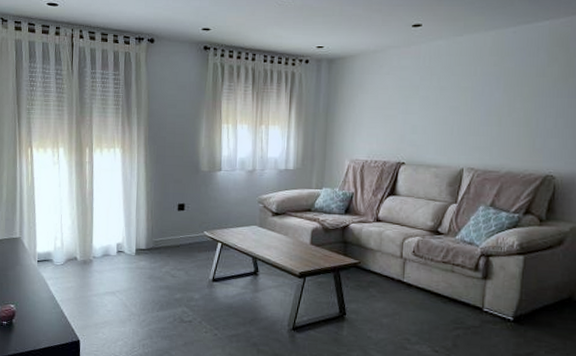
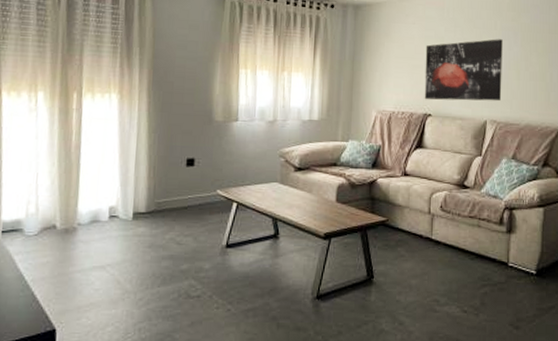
wall art: none [397,85,483,149] -> present [424,39,503,102]

